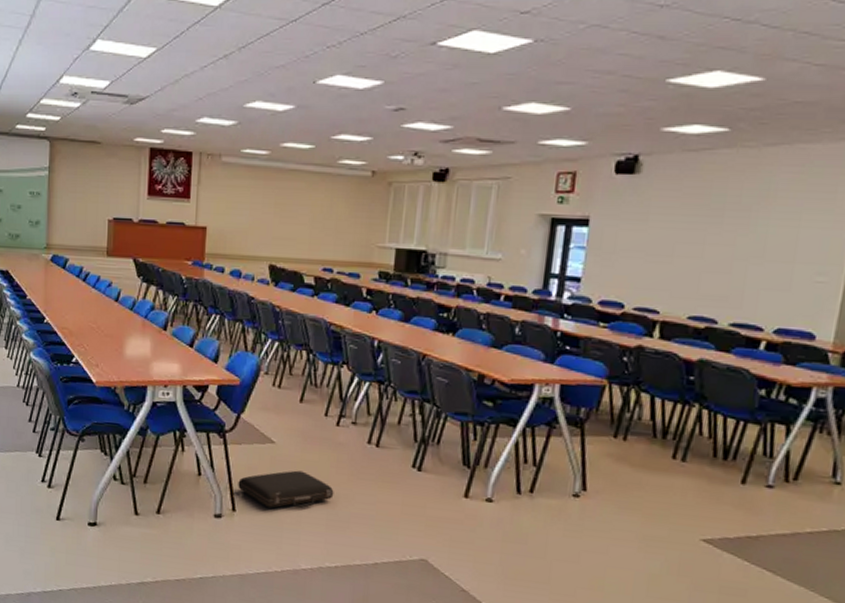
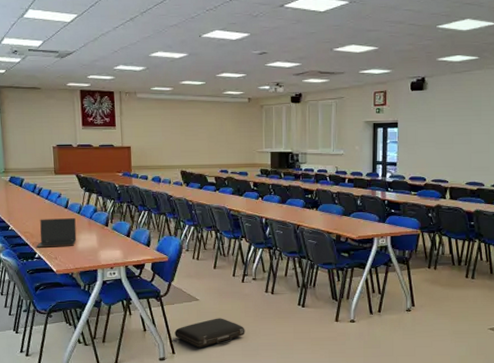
laptop: none [75,312,127,352] -> present [36,218,77,248]

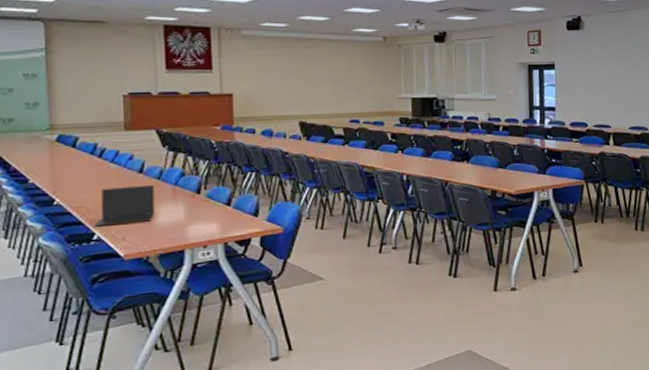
briefcase: present [174,318,245,348] -> none [292,299,384,340]

